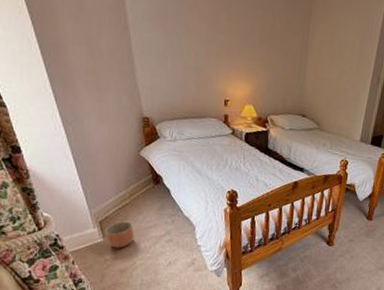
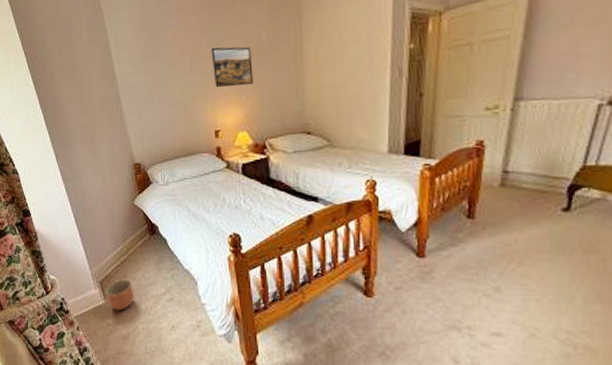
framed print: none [228,22,265,64] -> present [211,46,253,87]

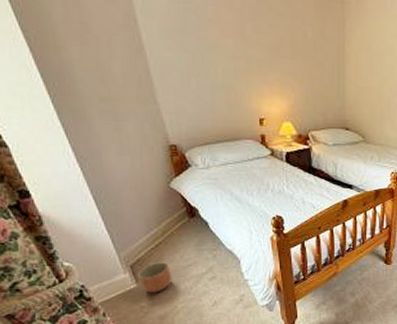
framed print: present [211,46,253,87] -> none [256,34,298,77]

